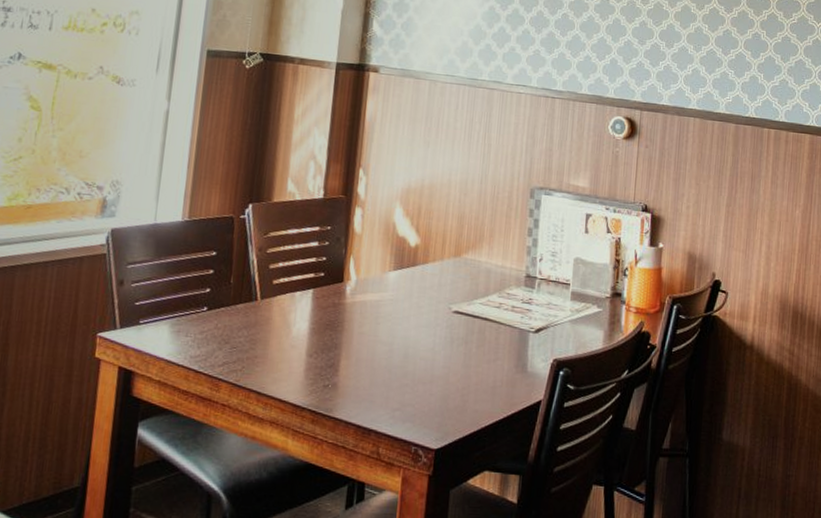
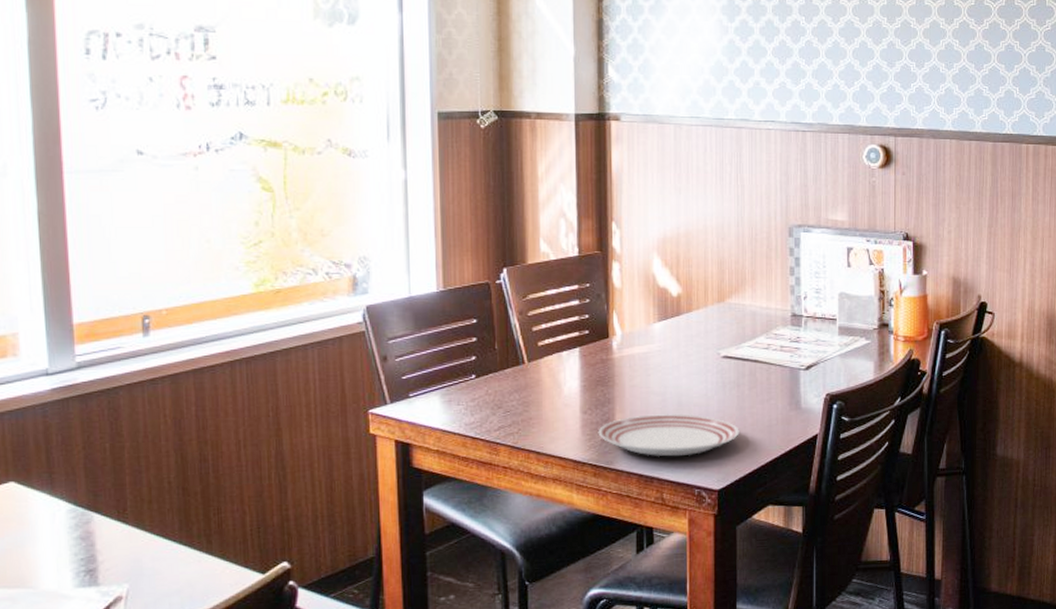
dinner plate: none [321,364,463,410] -> present [598,413,739,457]

